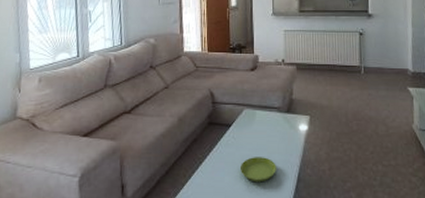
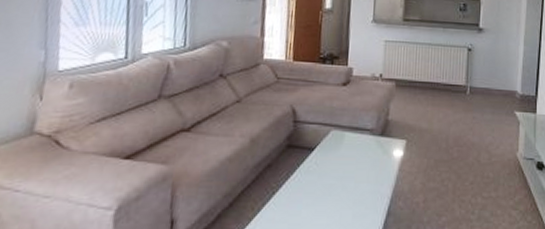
saucer: present [239,157,276,182] -> none [320,187,364,217]

